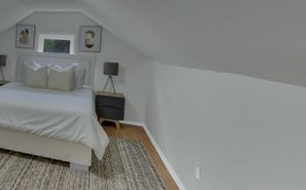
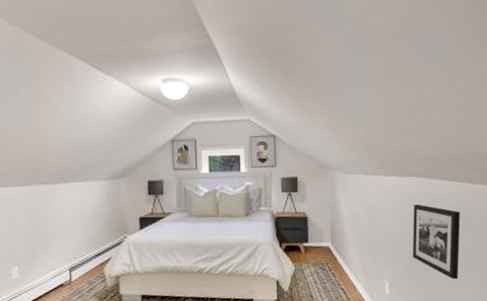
picture frame: none [226,99,282,177] -> present [413,204,461,280]

